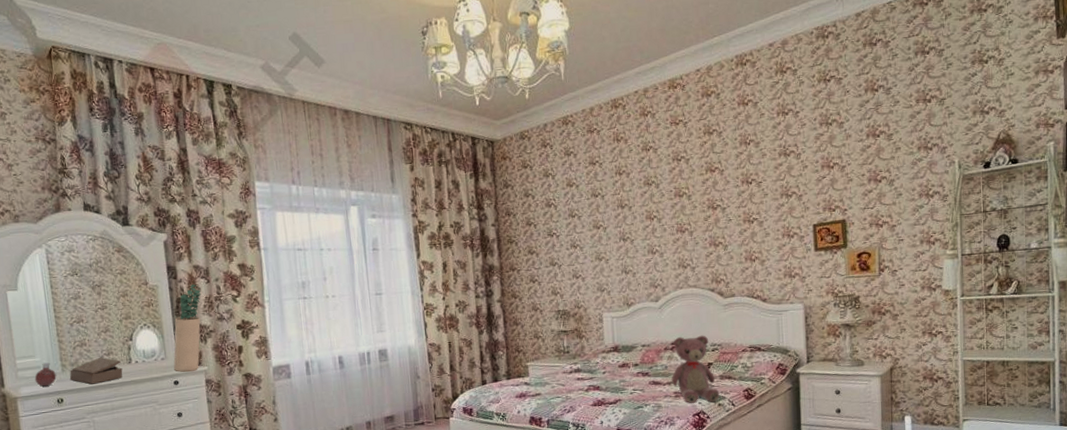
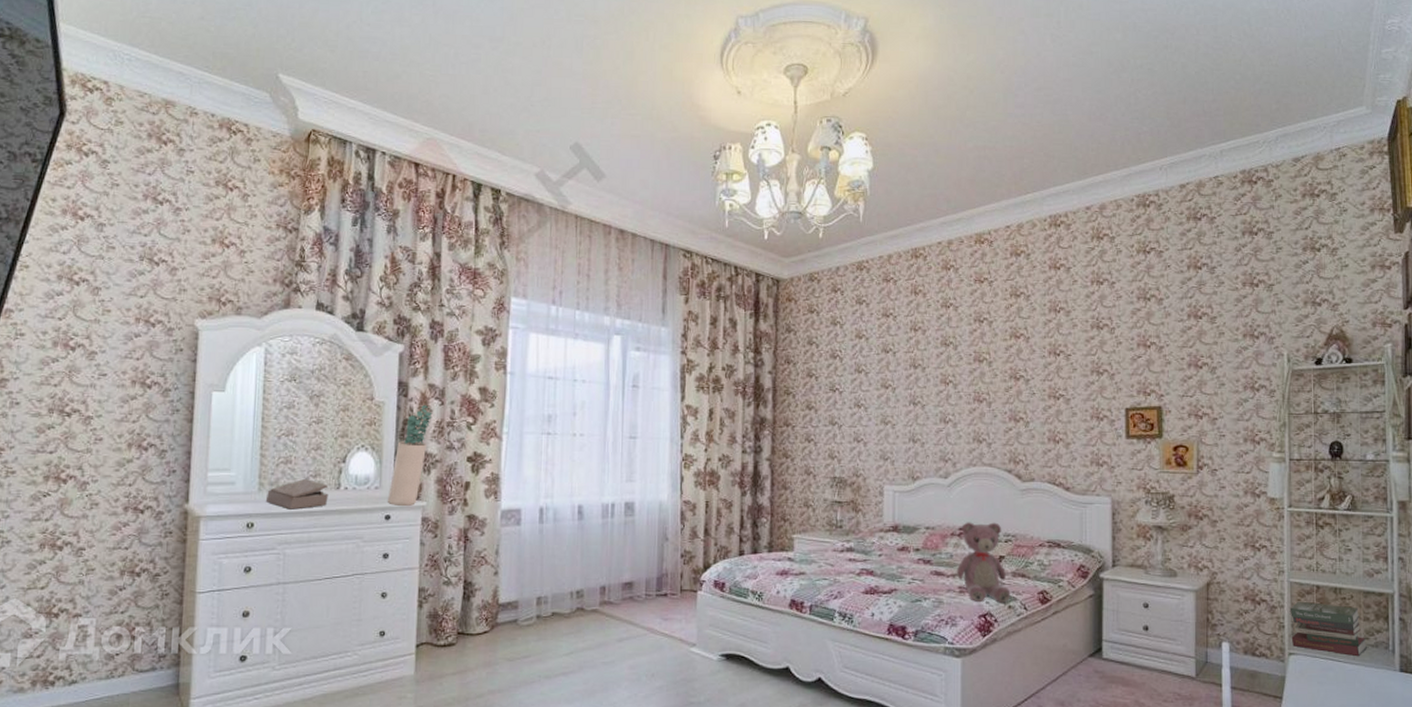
potion bottle: present [34,362,57,387] -> none [225,479,251,506]
books: none [964,375,1032,417] -> present [1291,601,1368,657]

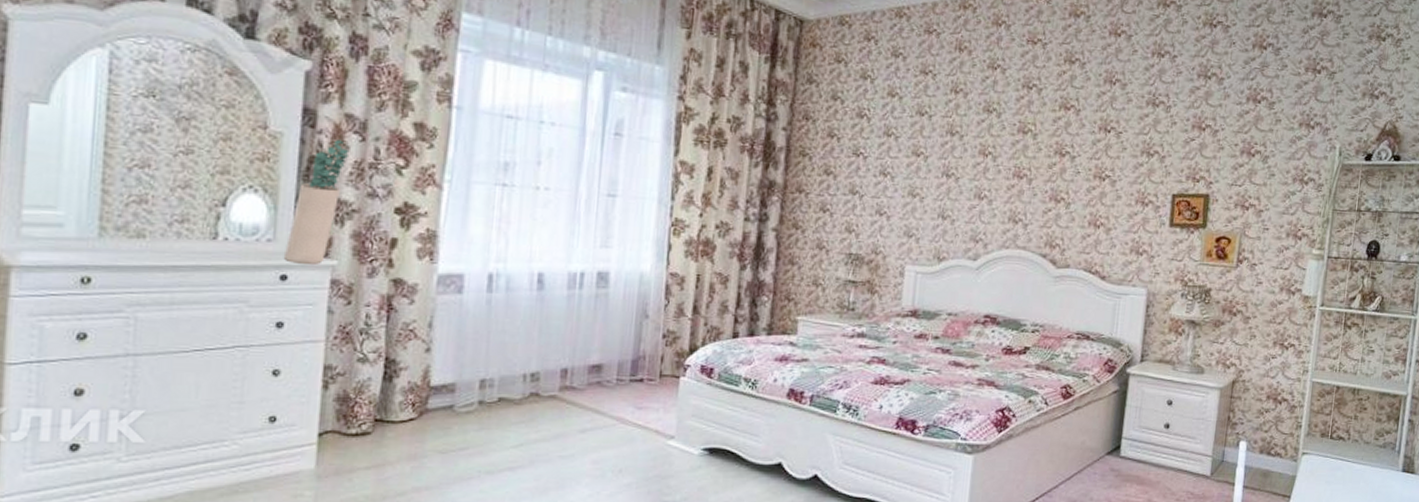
jewelry box: present [265,478,329,510] -> none [108,223,201,263]
teddy bear: present [956,522,1011,603] -> none [976,309,1033,397]
books: present [1291,601,1368,657] -> none [1306,401,1376,457]

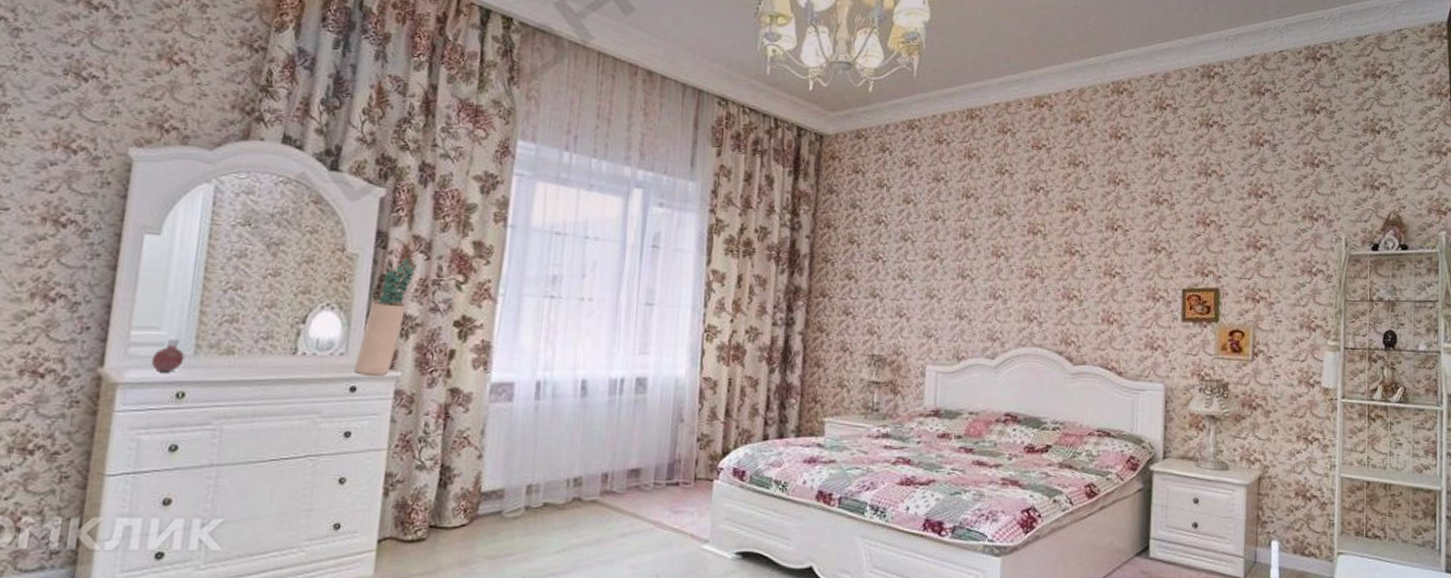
potion bottle: none [48,219,87,256] -> present [151,339,185,372]

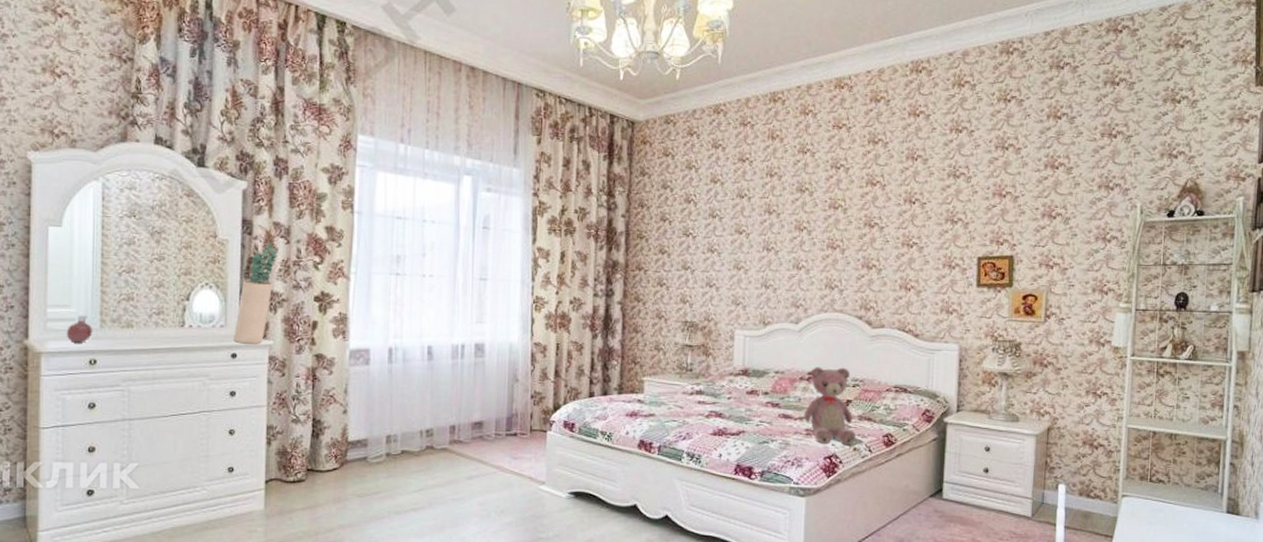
teddy bear: none [999,407,1056,497] -> present [803,367,856,445]

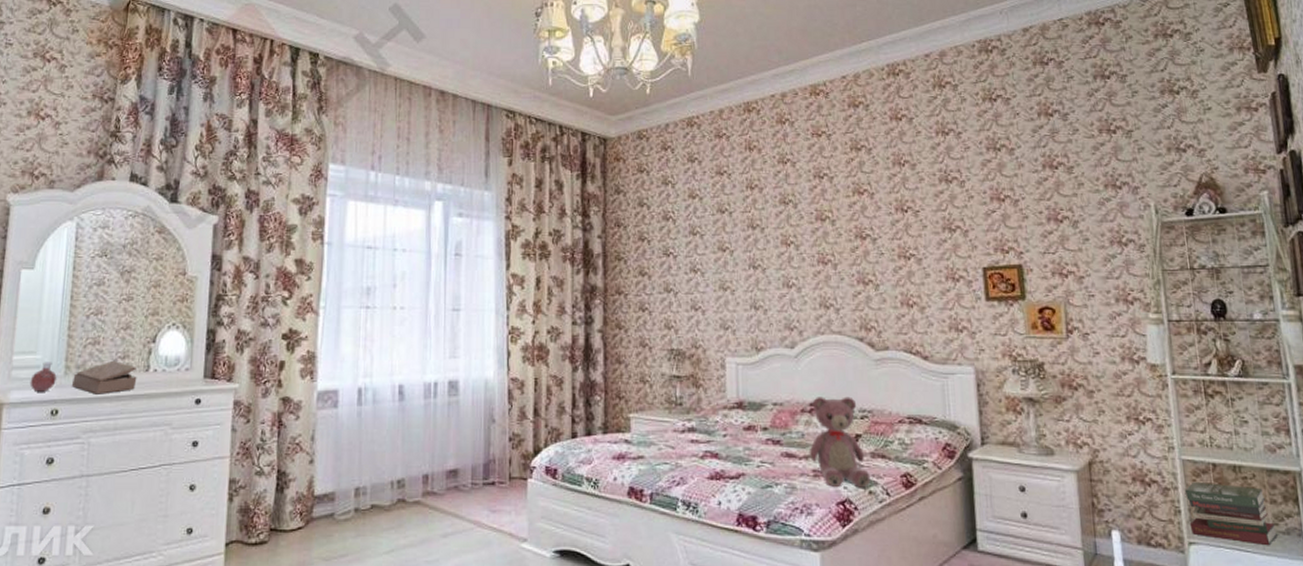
jewelry box: none [108,315,173,347] -> present [71,360,137,395]
vase: present [234,238,278,345] -> none [199,274,247,390]
books: none [1125,446,1198,499] -> present [1185,481,1279,546]

